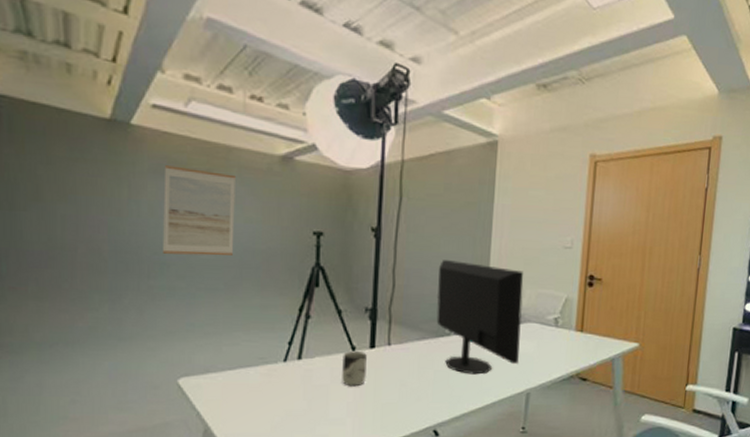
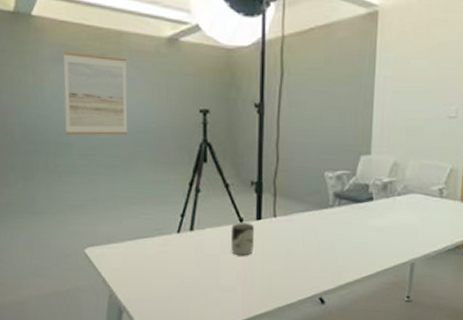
computer monitor: present [436,260,524,375] -> none [319,133,407,245]

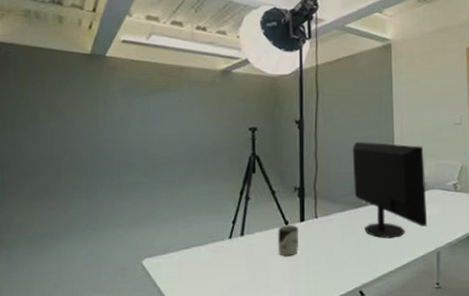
wall art: present [63,52,128,136] -> none [130,85,186,155]
computer monitor: none [319,133,407,245] -> present [352,142,428,239]

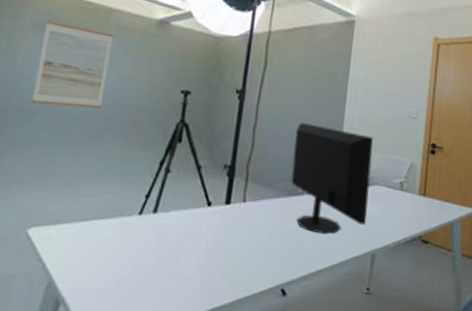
wall art: none [130,85,186,155] -> present [32,21,113,108]
cup: present [278,225,298,257] -> none [195,206,222,242]

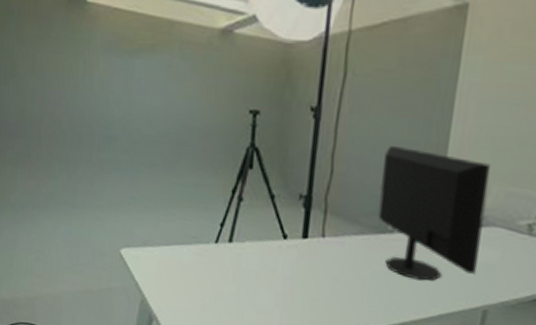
wall art: present [32,21,113,108] -> none [111,41,177,133]

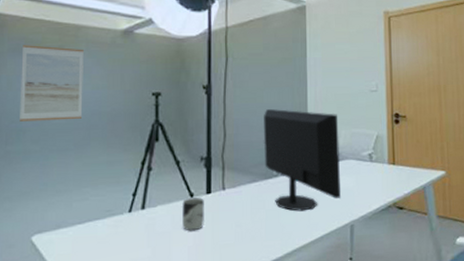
wall art: none [111,41,177,133] -> present [20,45,84,121]
cup: none [271,239,299,277] -> present [182,197,204,231]

